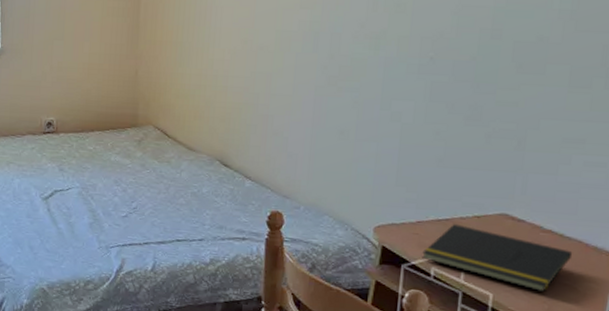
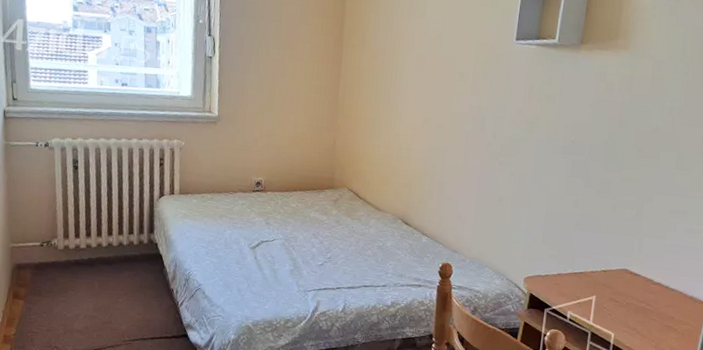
notepad: present [422,224,573,292] -> none [561,276,675,332]

